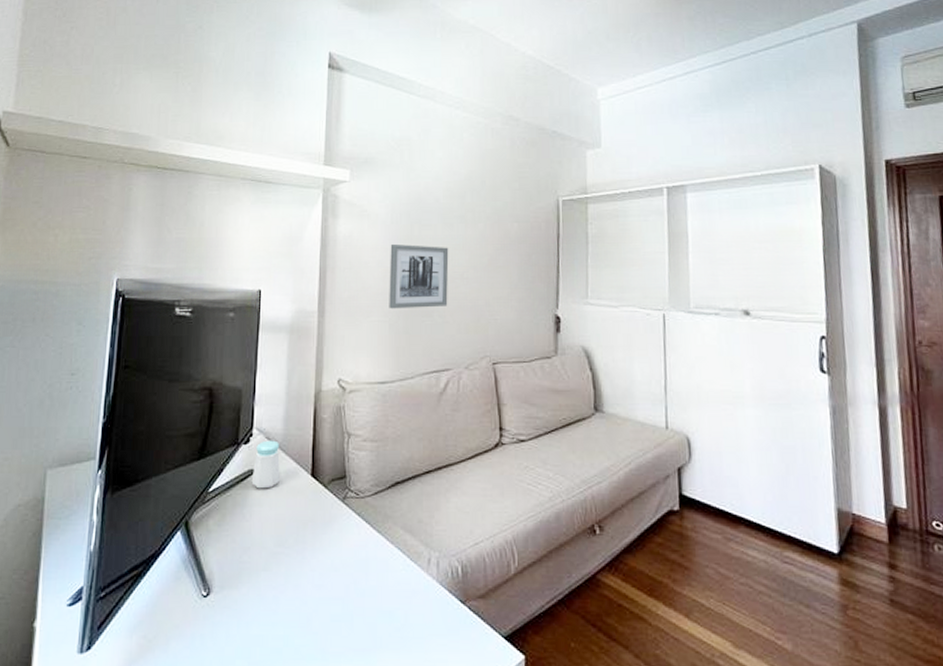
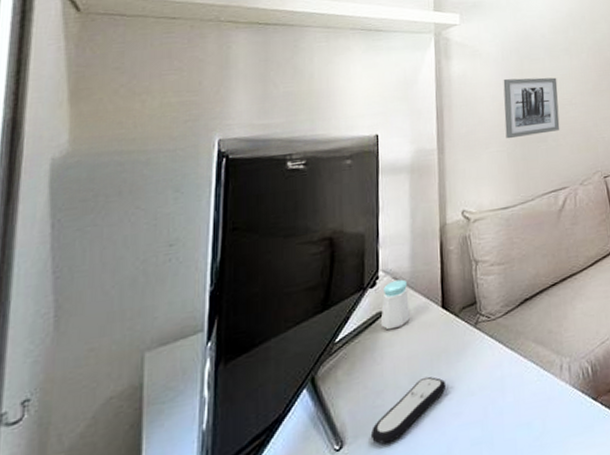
remote control: none [235,542,311,601] -> present [370,376,447,445]

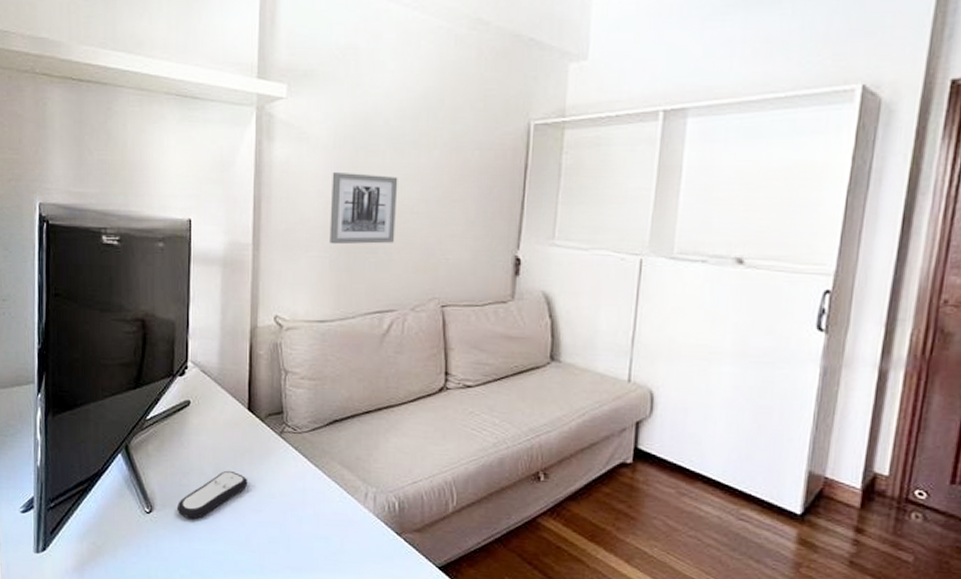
salt shaker: present [380,279,411,330] -> none [188,373,217,420]

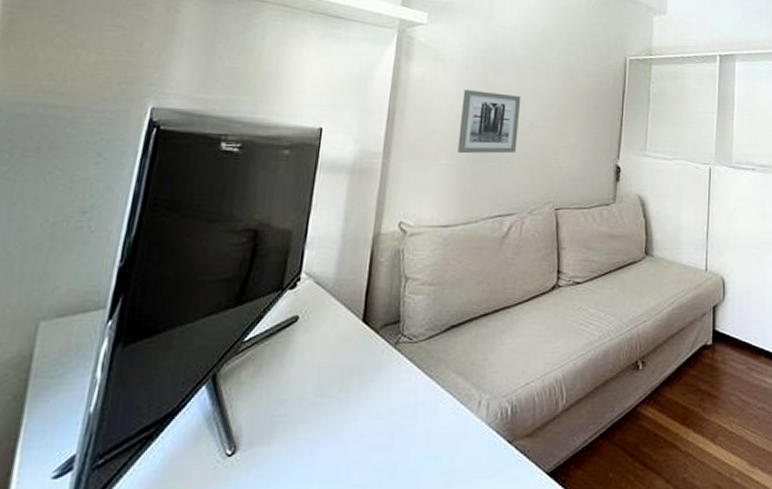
remote control: present [176,470,248,520] -> none [266,391,355,457]

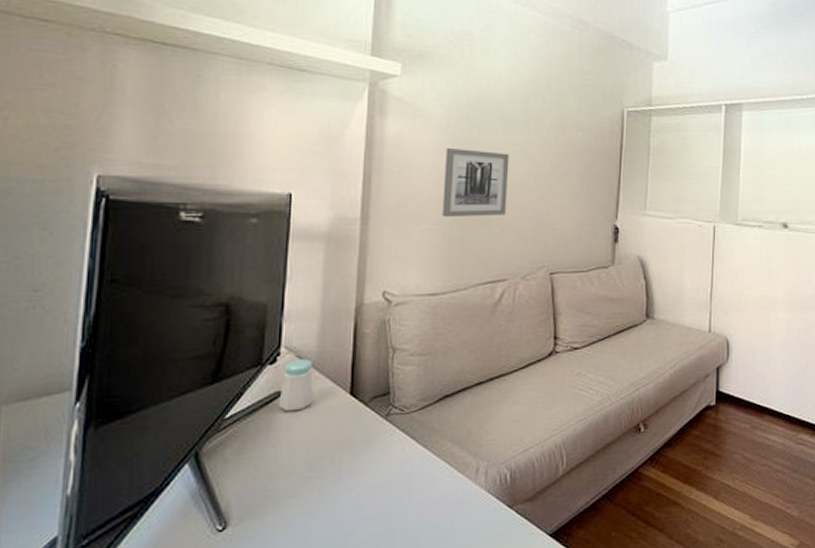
salt shaker: none [294,285,329,337] -> present [278,359,314,412]

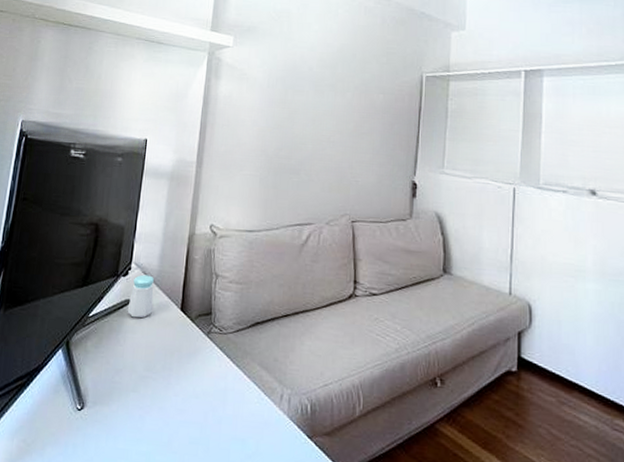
wall art: present [442,148,510,218] -> none [260,106,318,166]

